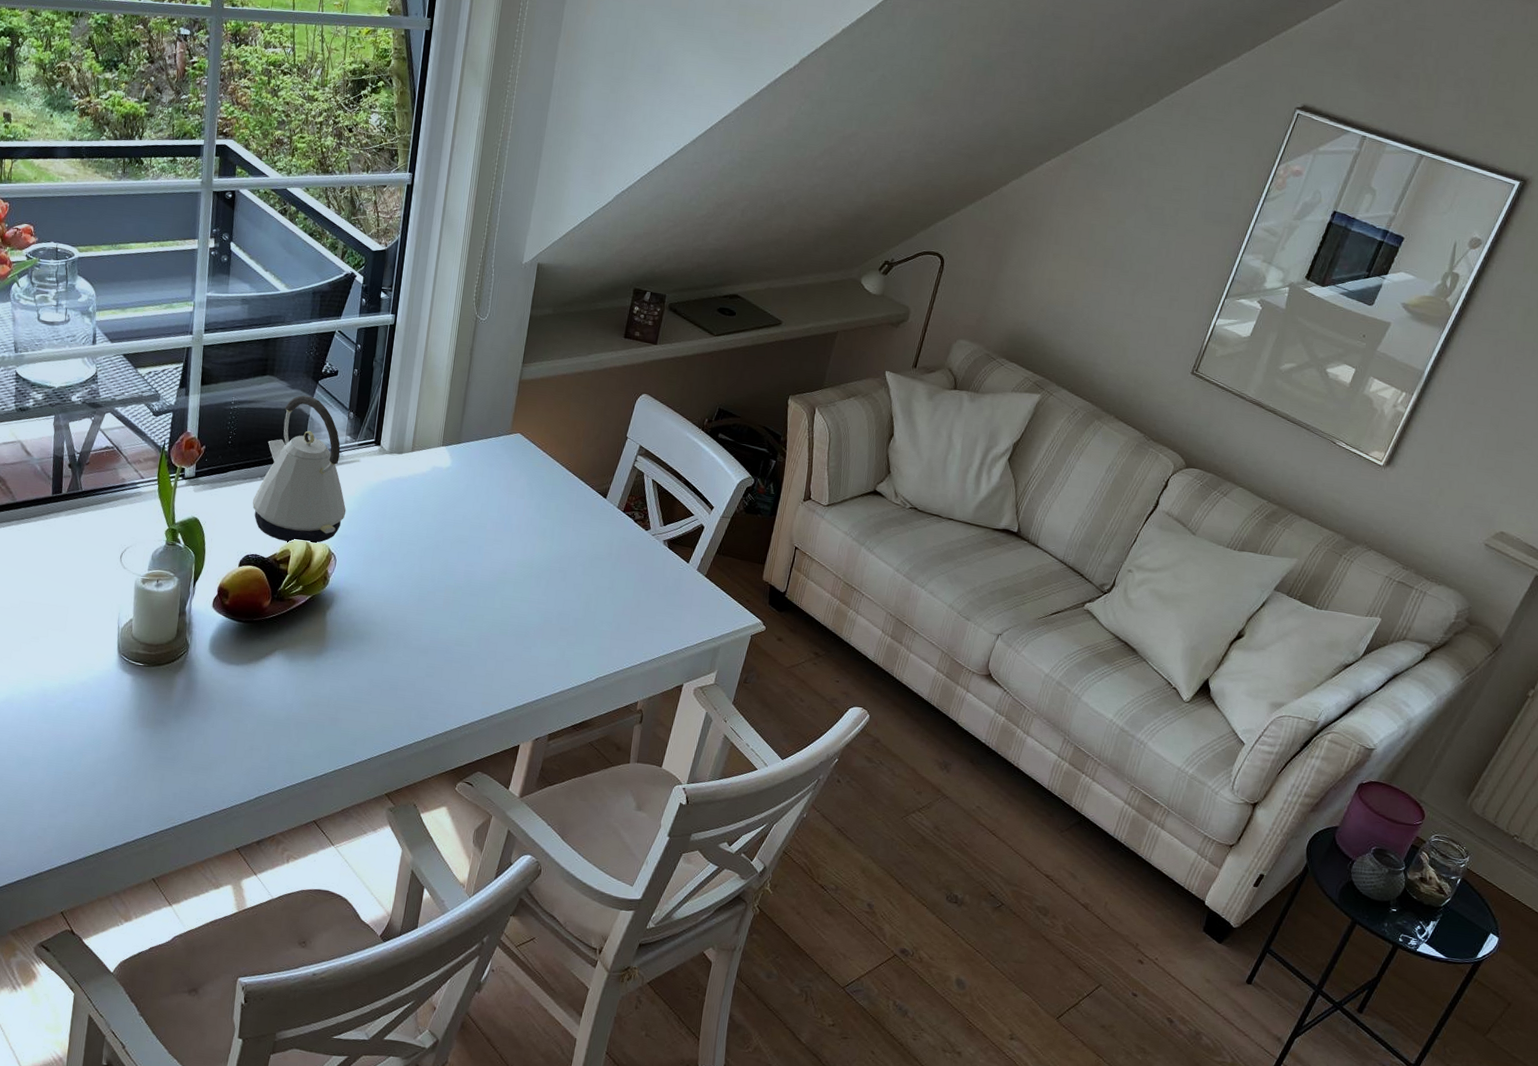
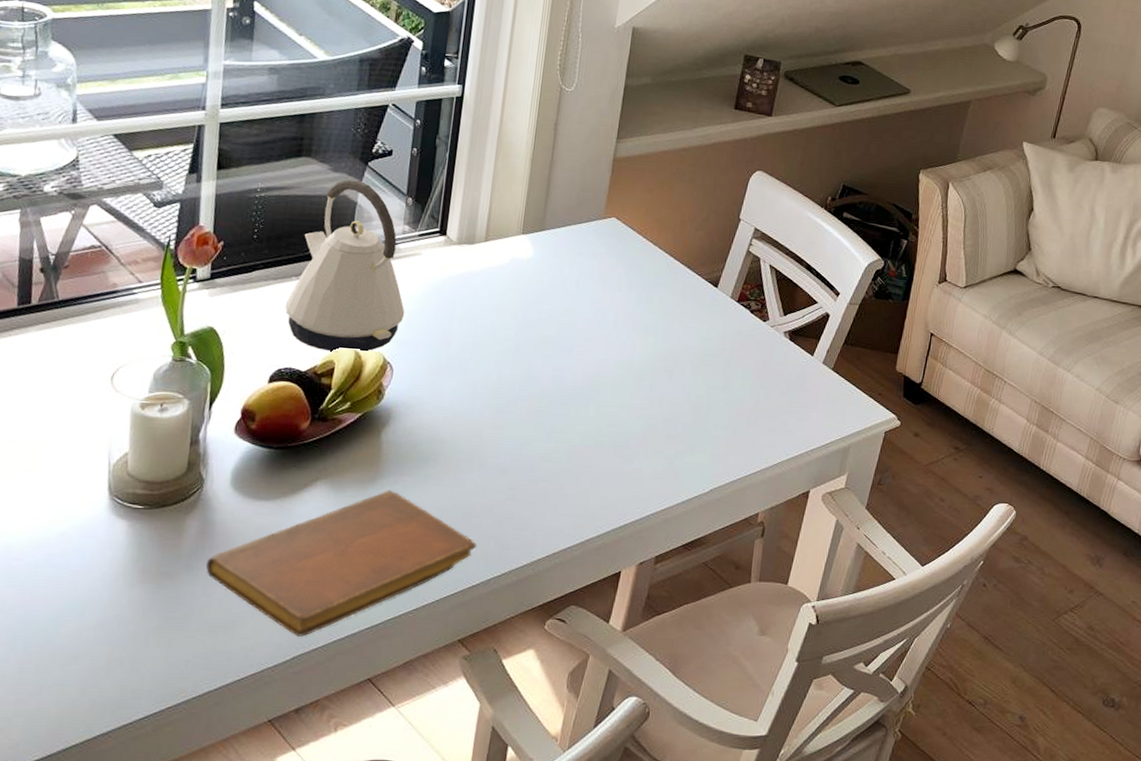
notebook: none [190,662,401,781] -> present [206,490,477,637]

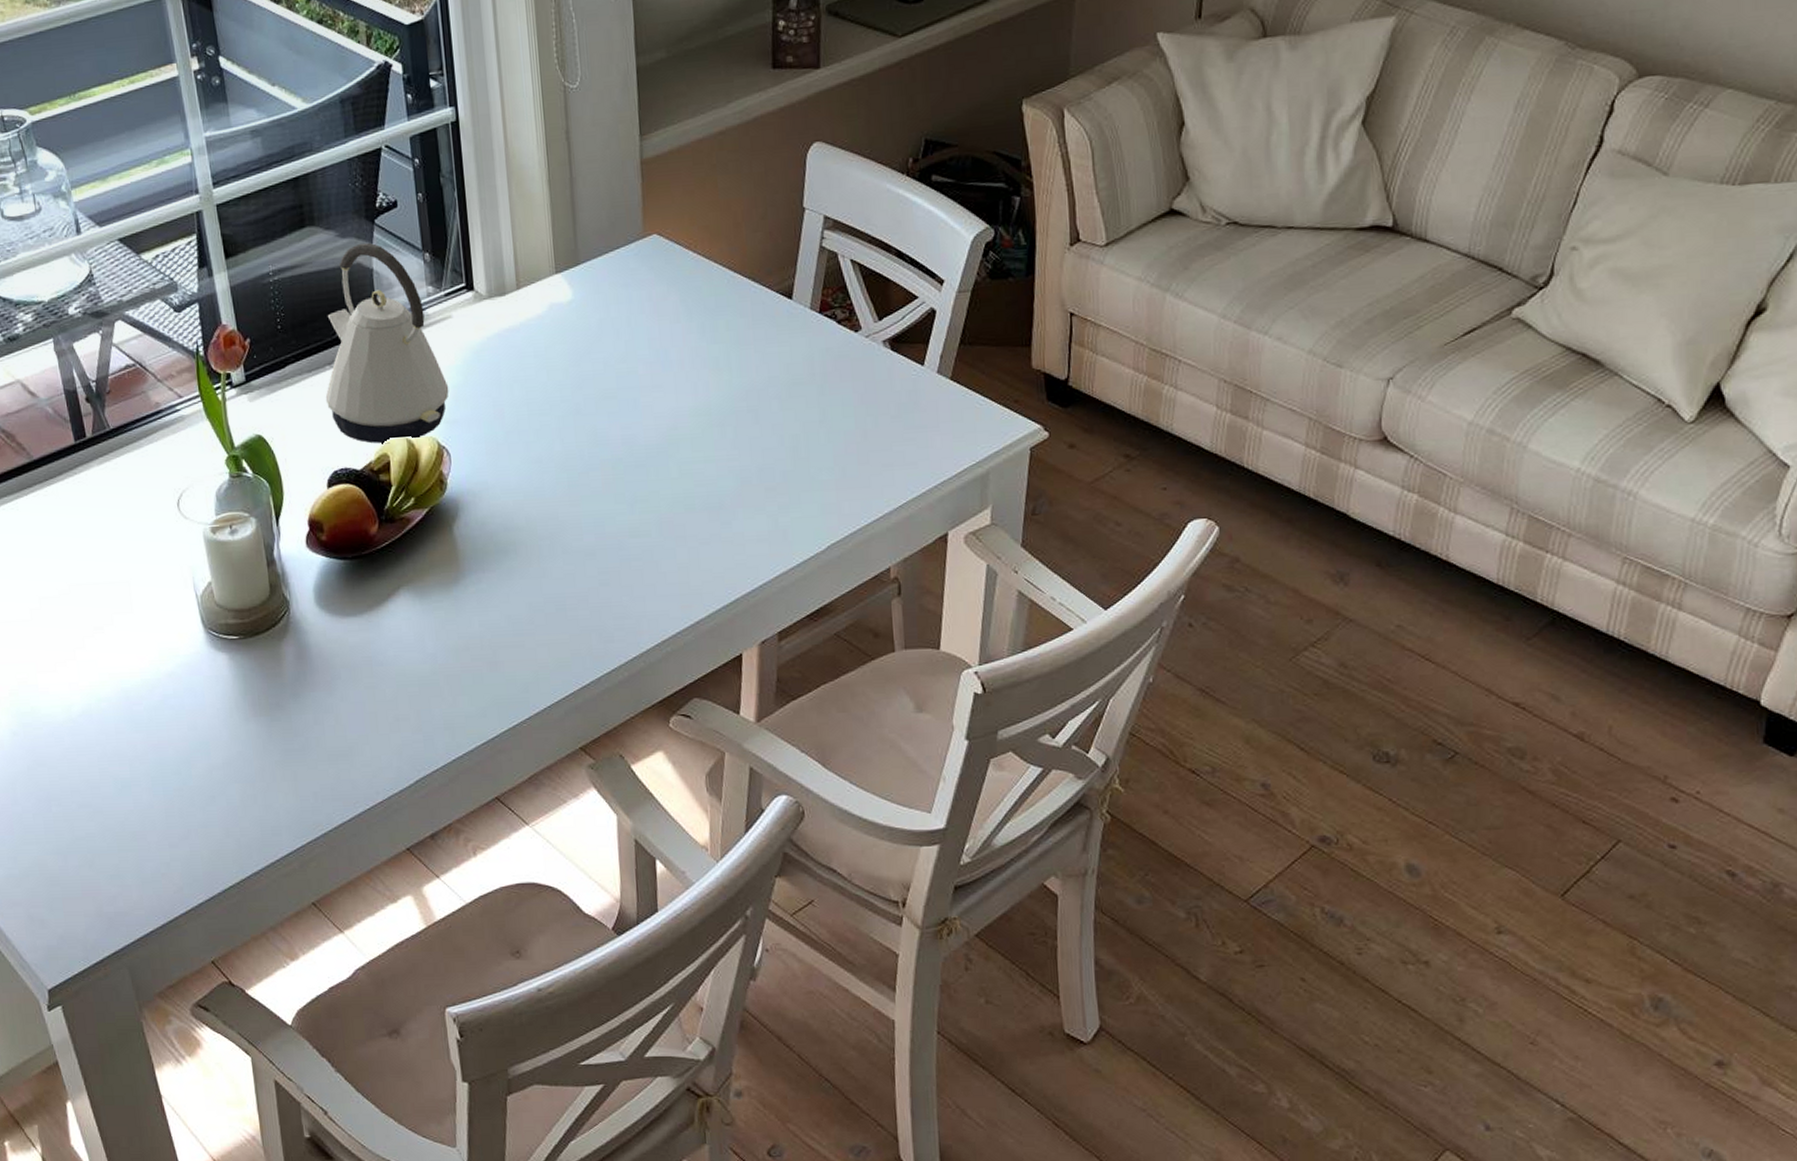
notebook: present [206,490,477,637] -> none [311,590,578,758]

